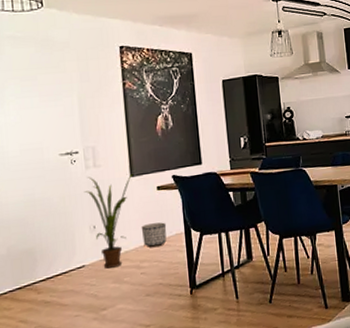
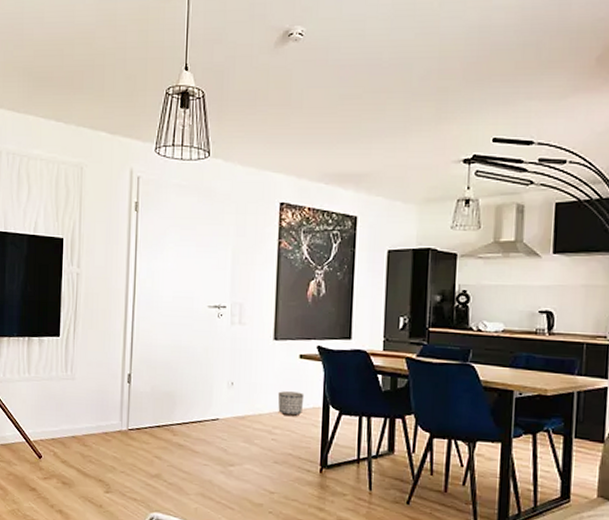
house plant: present [84,173,133,269] -> none [226,333,277,428]

